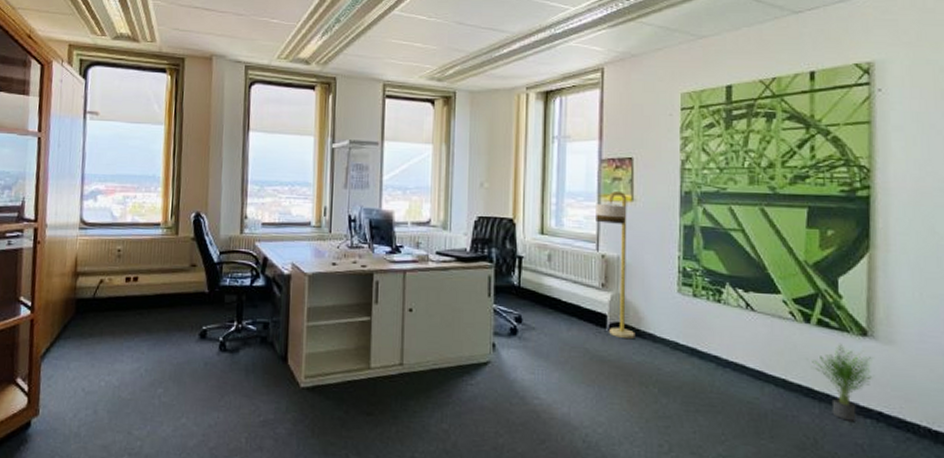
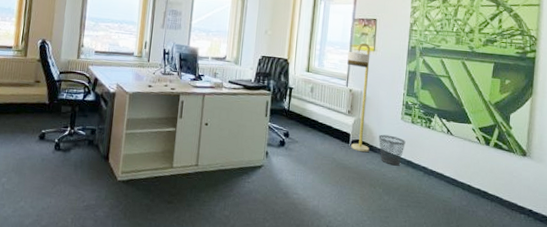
wastebasket: none [648,313,687,356] -> present [379,134,406,166]
potted plant: present [810,343,874,421] -> none [487,160,529,216]

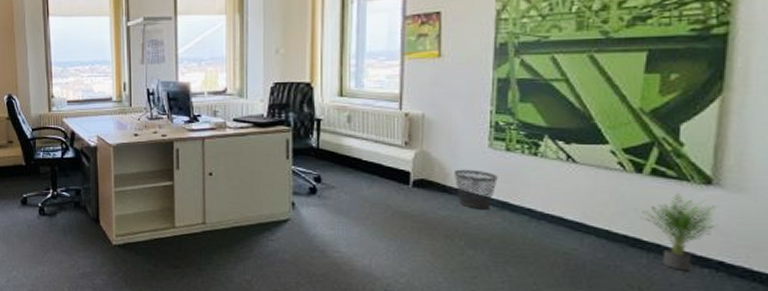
floor lamp: present [347,43,371,153] -> none [399,48,441,195]
potted plant: none [487,160,529,216] -> present [640,192,718,271]

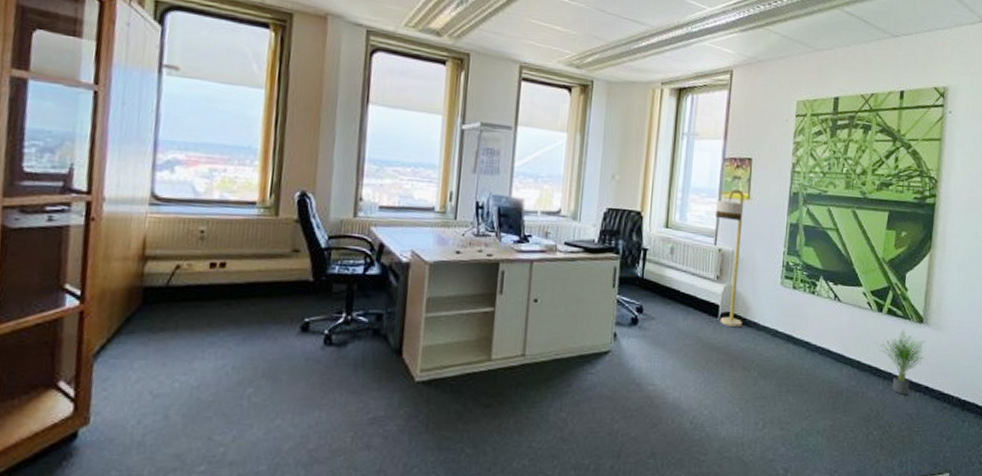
floor lamp: none [399,48,441,195] -> present [716,189,745,328]
wastebasket: present [455,169,498,210] -> none [754,304,786,343]

